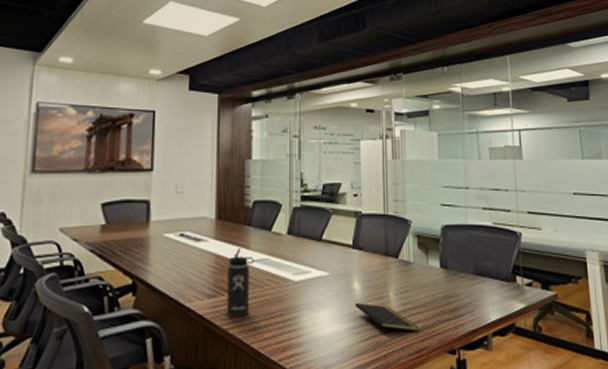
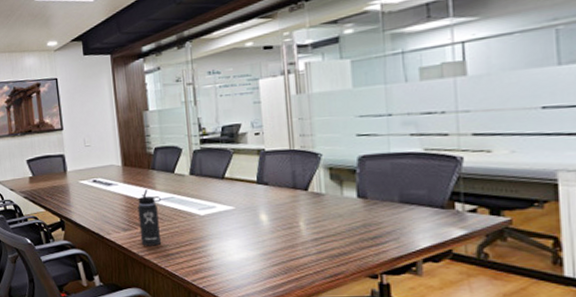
notepad: present [355,302,419,335] -> none [263,232,334,261]

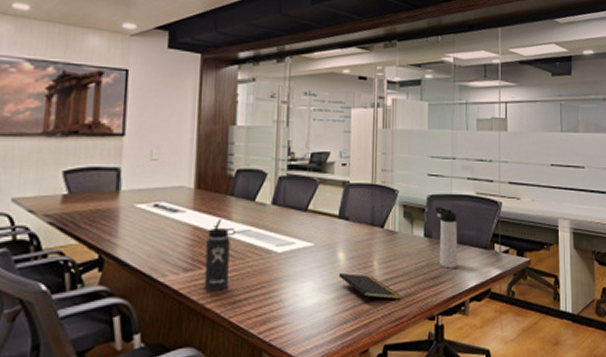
notepad: none [263,232,334,261] -> present [338,272,401,305]
thermos bottle: none [369,167,404,229] -> present [435,207,458,269]

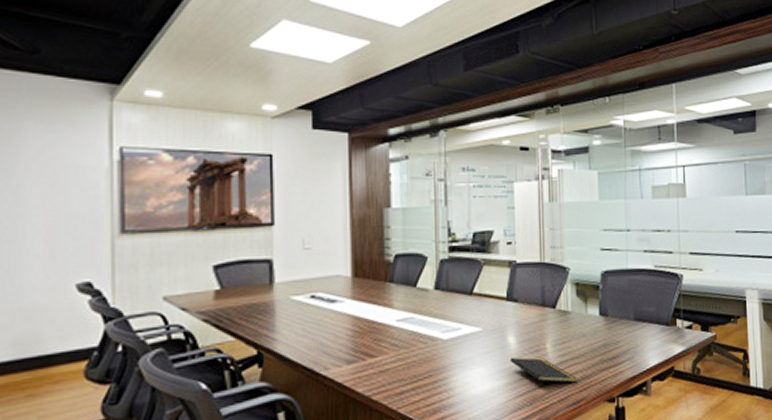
thermos bottle: present [204,219,235,291] -> none [368,307,398,383]
thermos bottle: present [435,207,458,269] -> none [610,283,637,348]

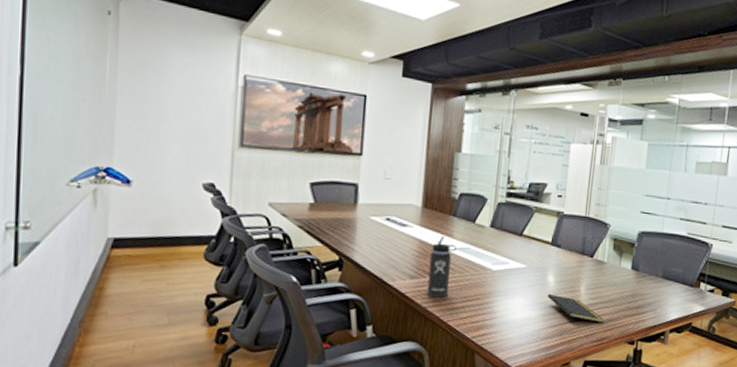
thermos bottle: none [368,307,398,383] -> present [427,236,456,298]

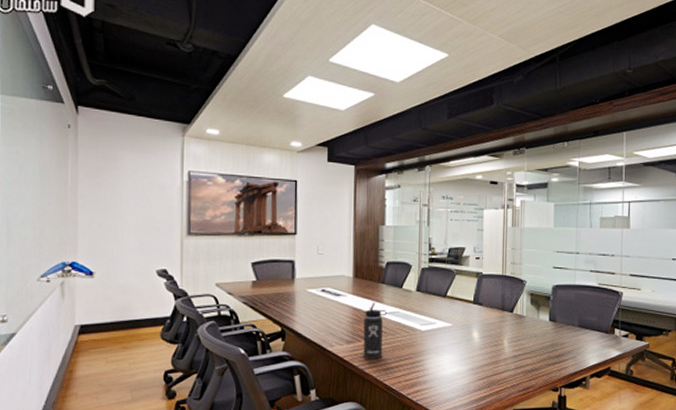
notepad: present [547,293,604,324] -> none [473,348,528,376]

